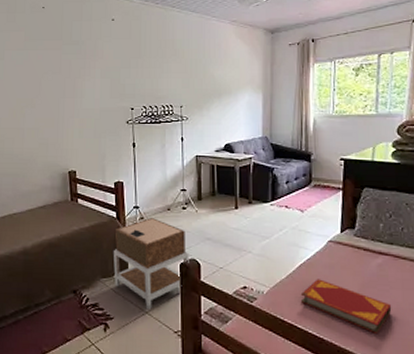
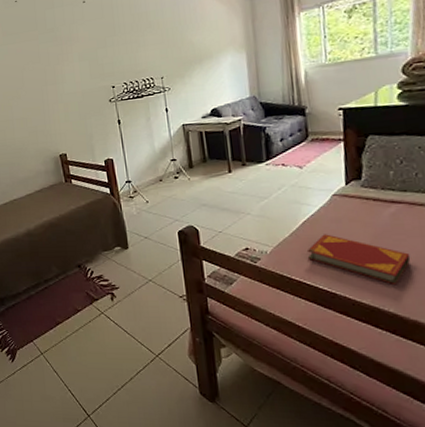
nightstand: present [113,218,189,310] -> none [110,190,187,278]

